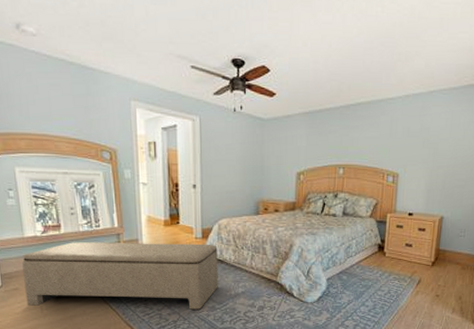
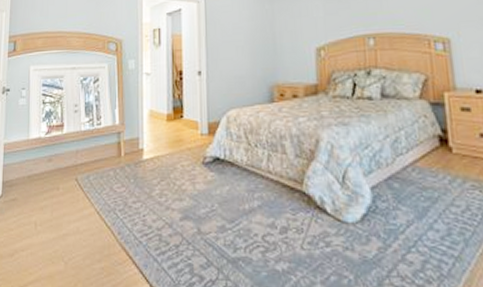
bench: present [22,242,218,310] -> none [22,141,229,230]

